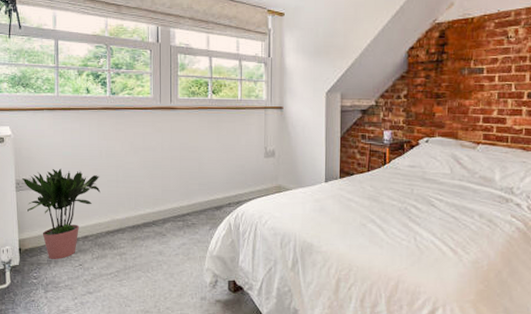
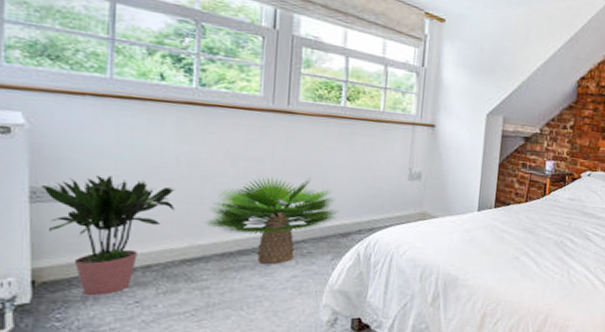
potted plant: none [121,161,213,235] -> present [206,177,340,265]

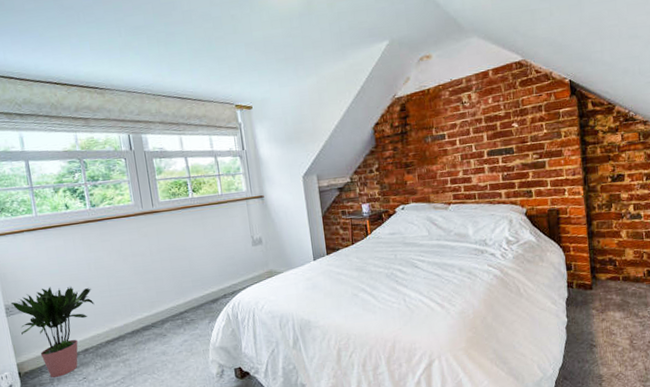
potted plant: present [206,177,340,265] -> none [116,260,207,335]

